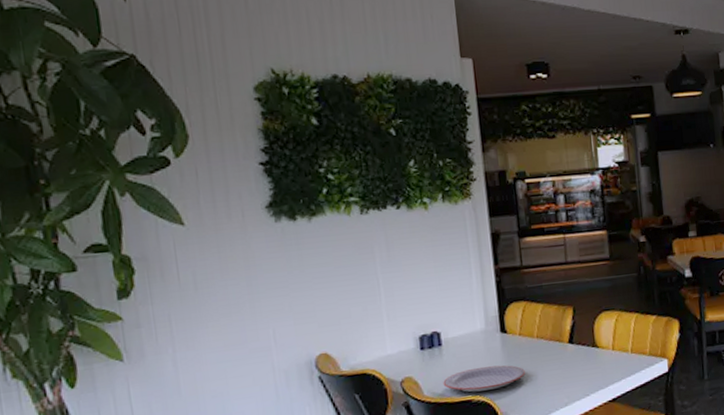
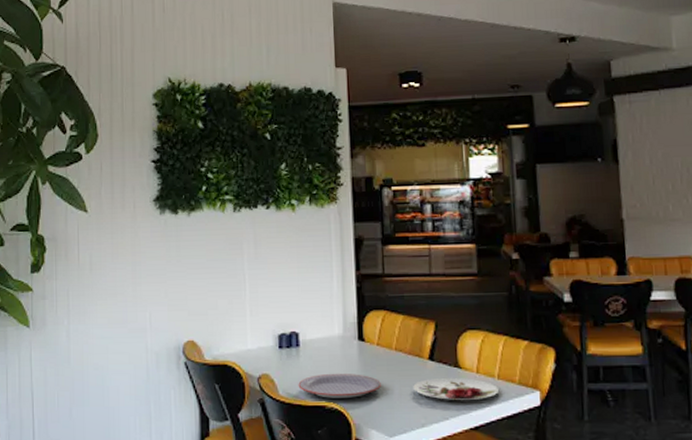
plate: none [555,355,633,379] -> present [413,377,500,401]

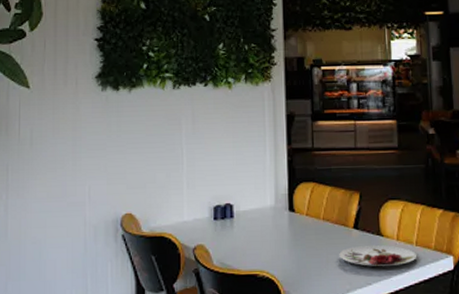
plate: present [298,373,381,398] -> none [232,242,310,267]

